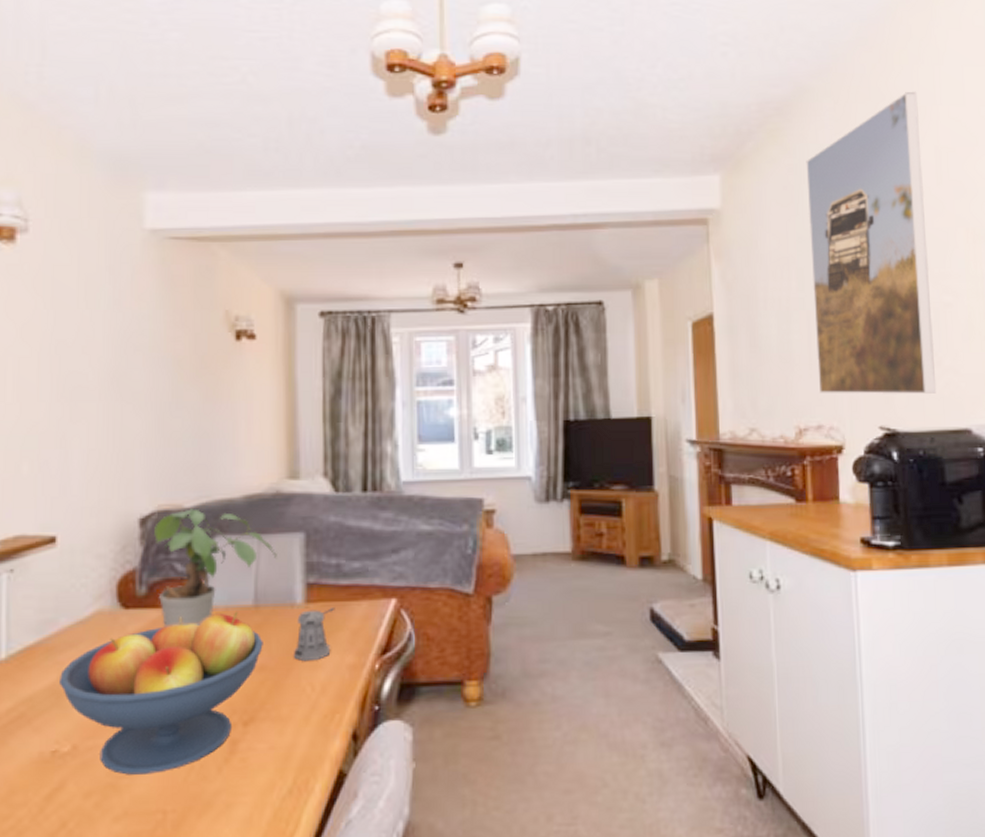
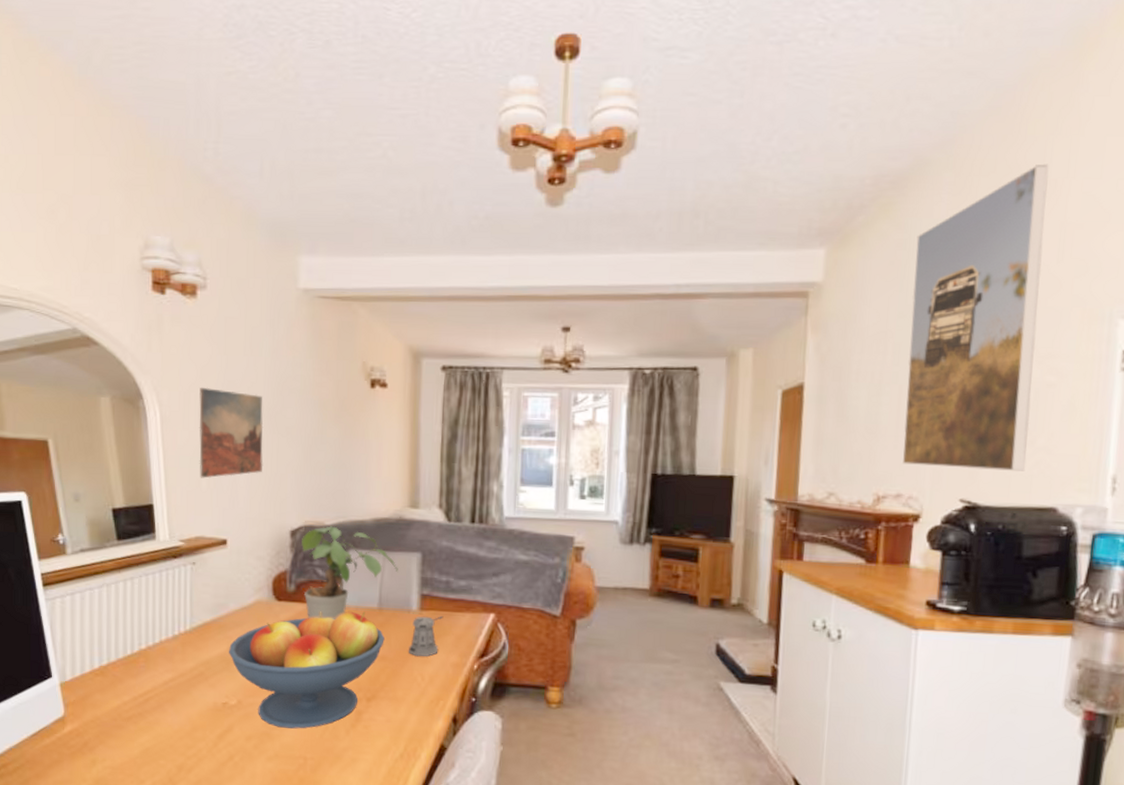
wall art: none [18,349,104,462] -> present [199,387,264,478]

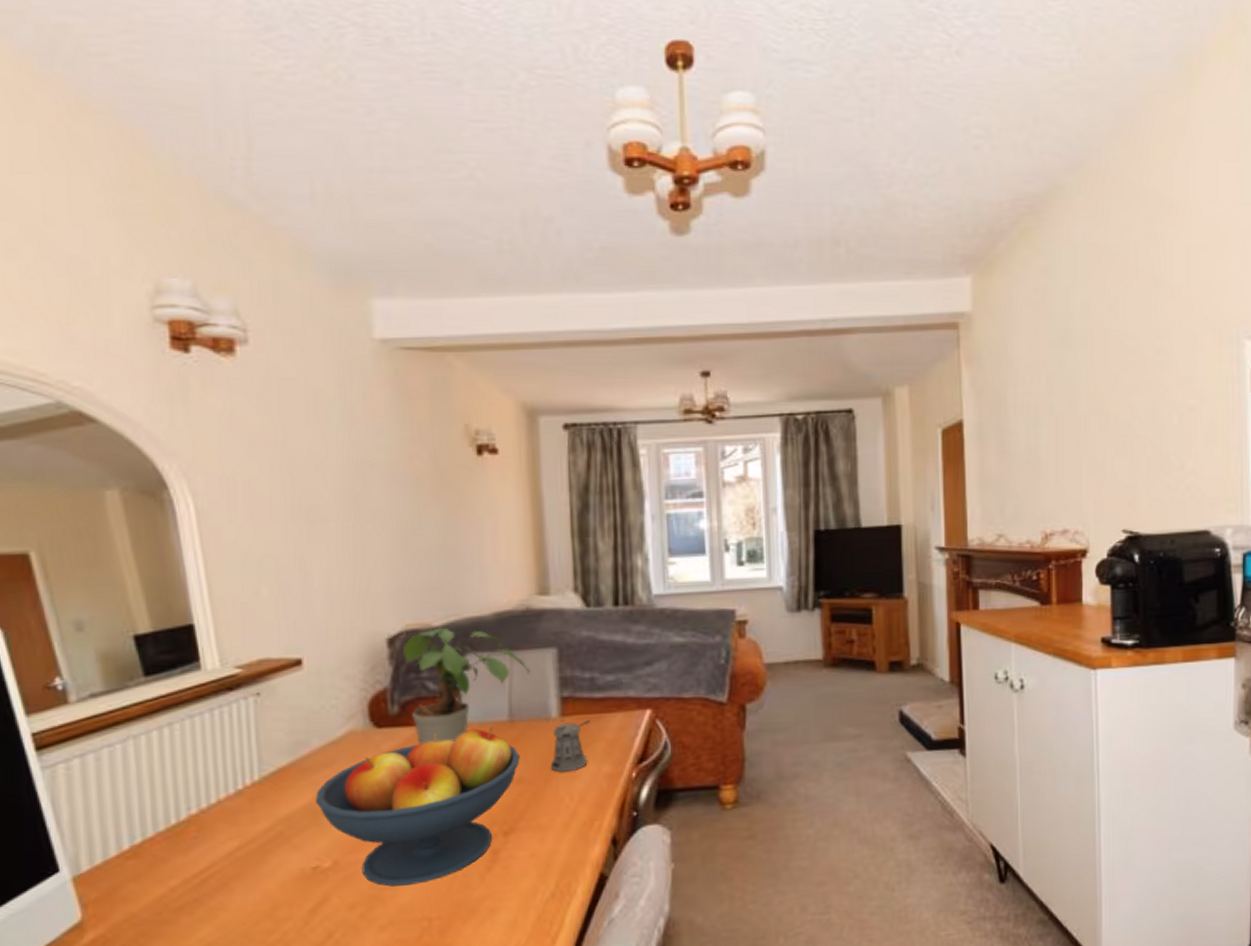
wall art: present [199,387,264,478] -> none [249,468,345,584]
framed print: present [902,164,1049,472] -> none [1058,187,1179,499]

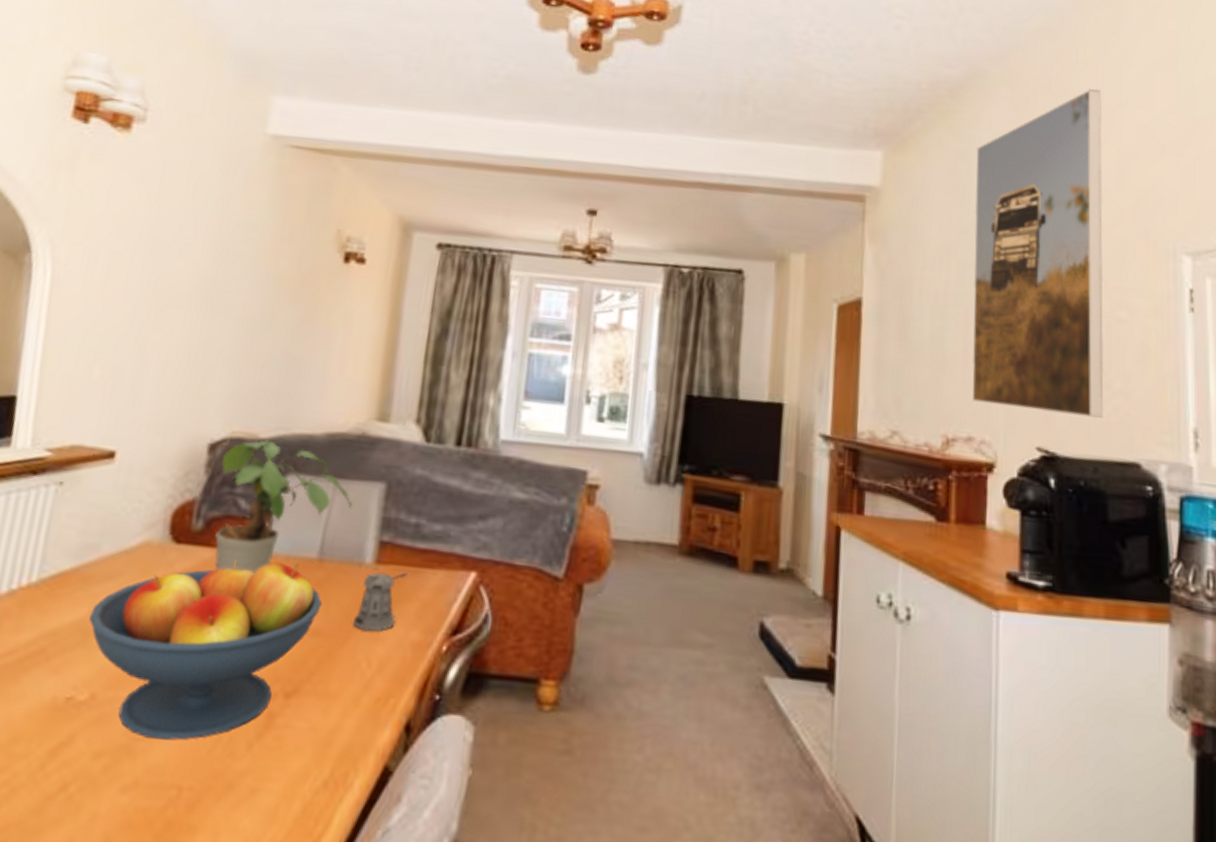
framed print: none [1058,187,1179,499] -> present [971,89,1104,419]

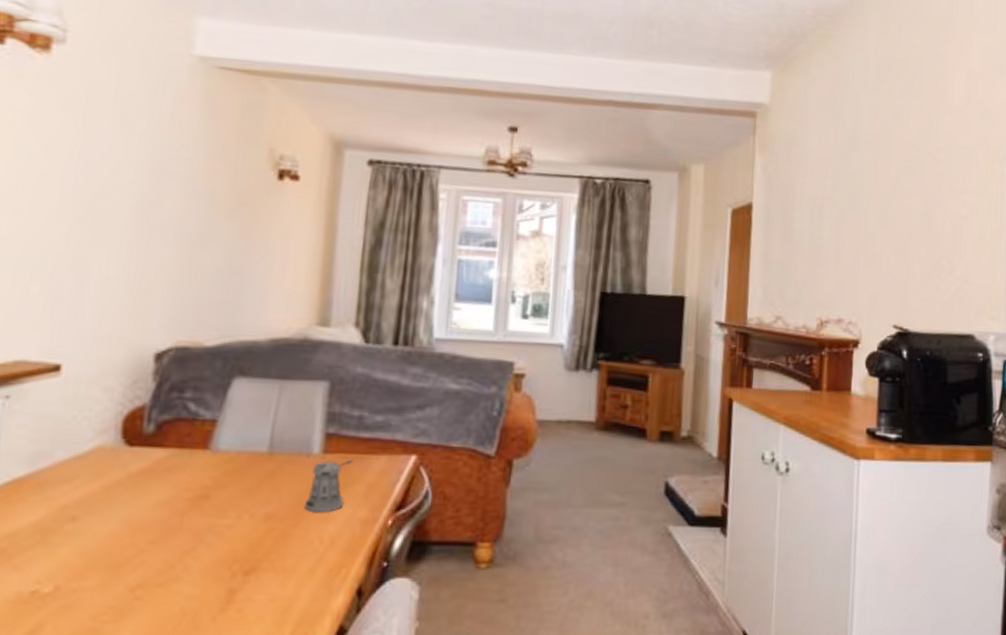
fruit bowl: present [89,560,322,741] -> none [48,457,274,620]
potted plant: present [215,440,353,572] -> none [167,347,298,469]
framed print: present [971,89,1104,419] -> none [842,16,956,300]

